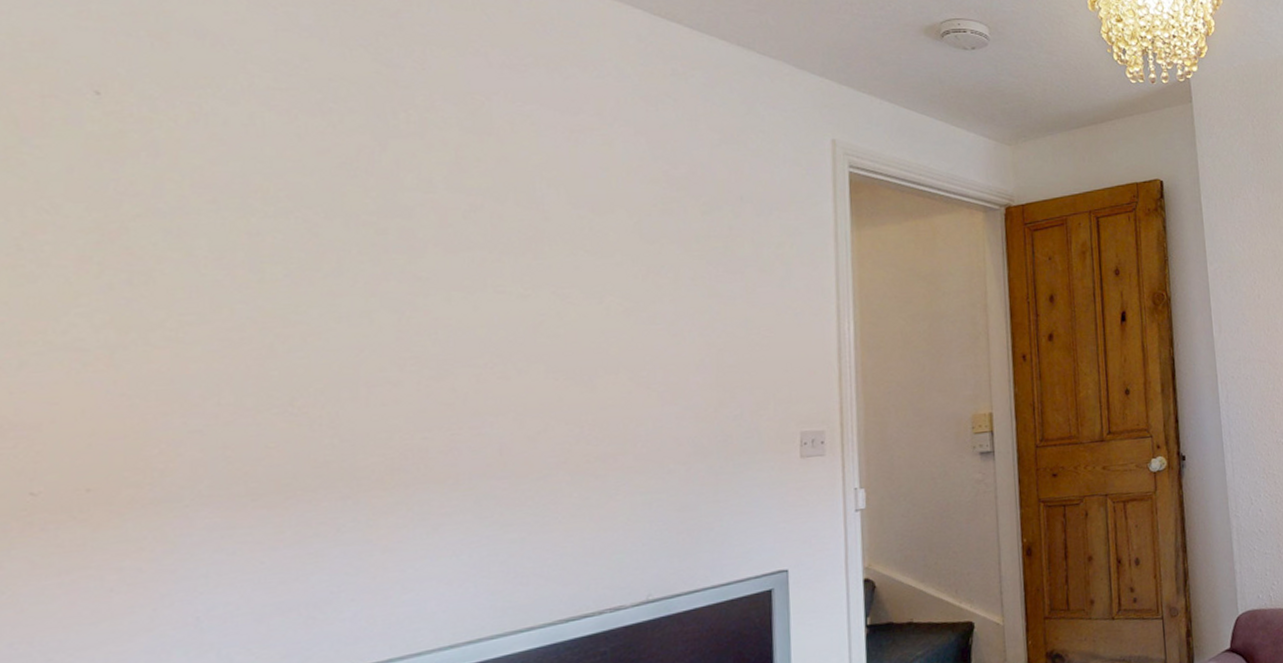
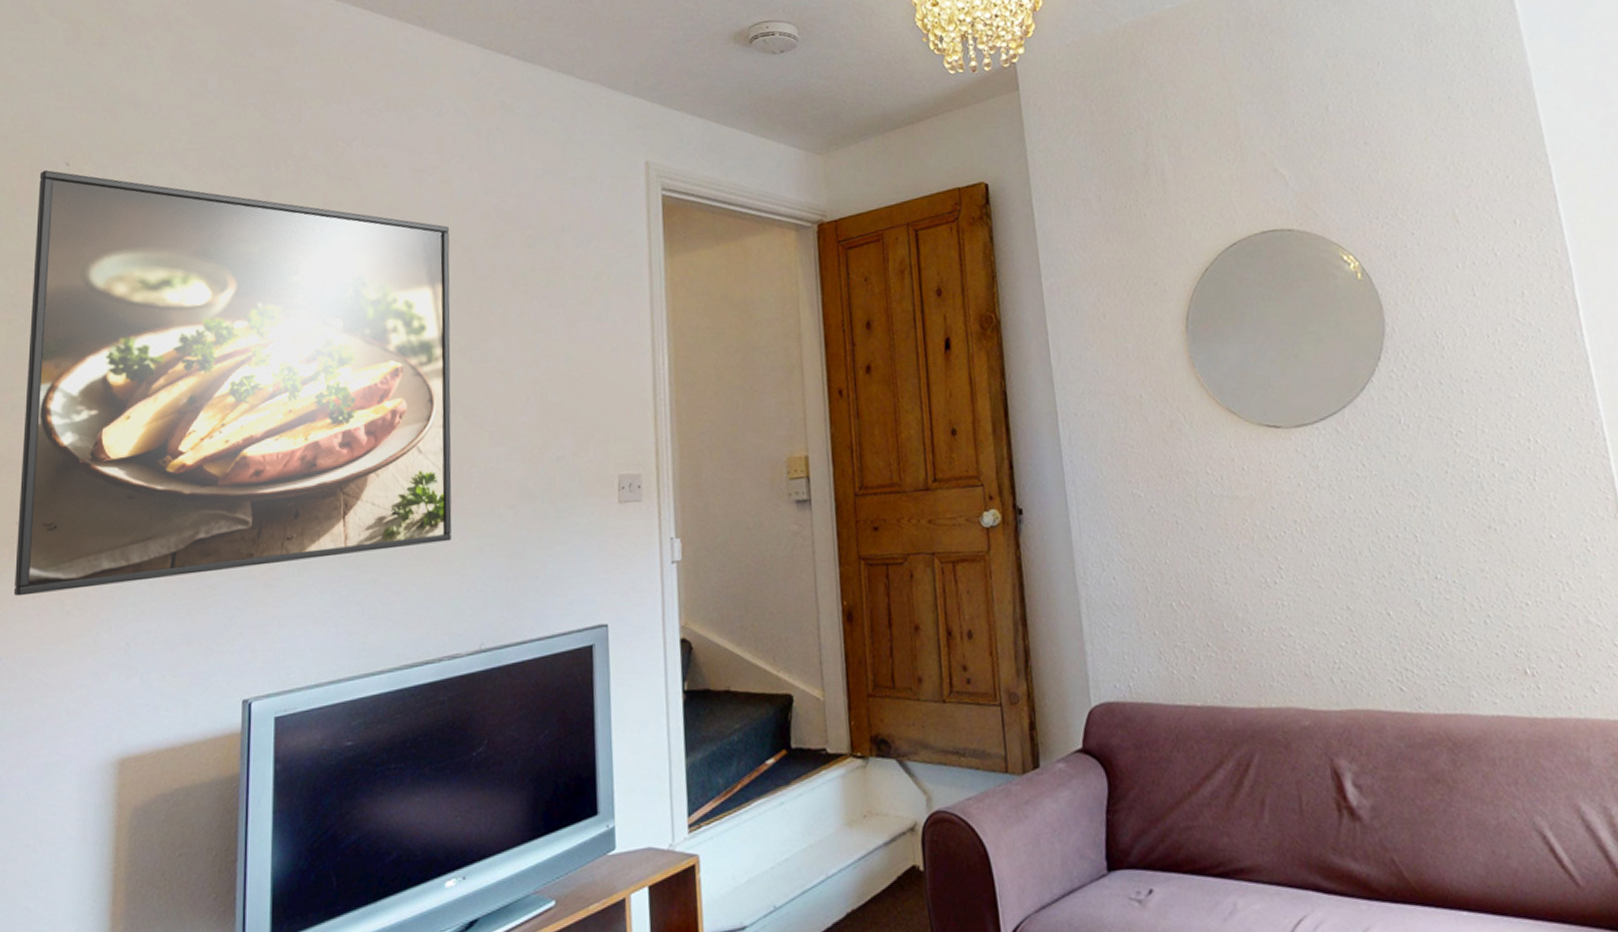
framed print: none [28,97,615,575] -> present [13,169,452,597]

